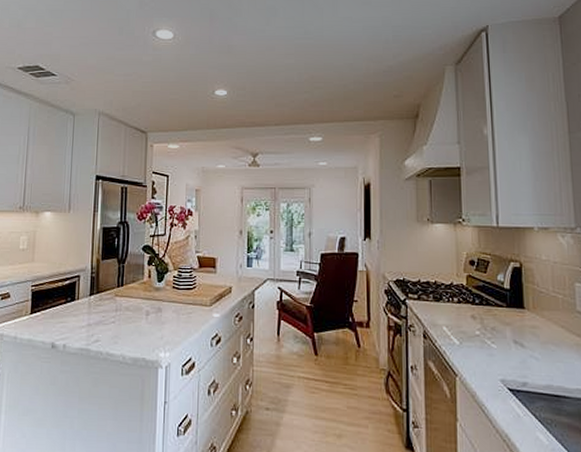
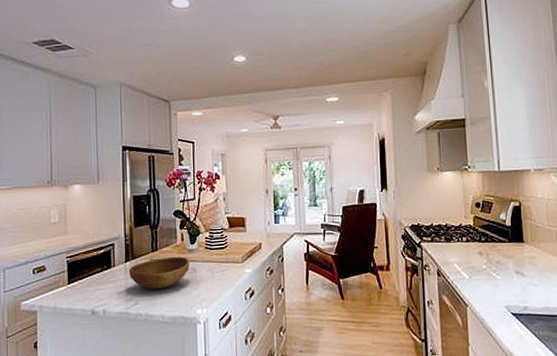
bowl: none [92,294,155,327] -> present [128,256,189,289]

